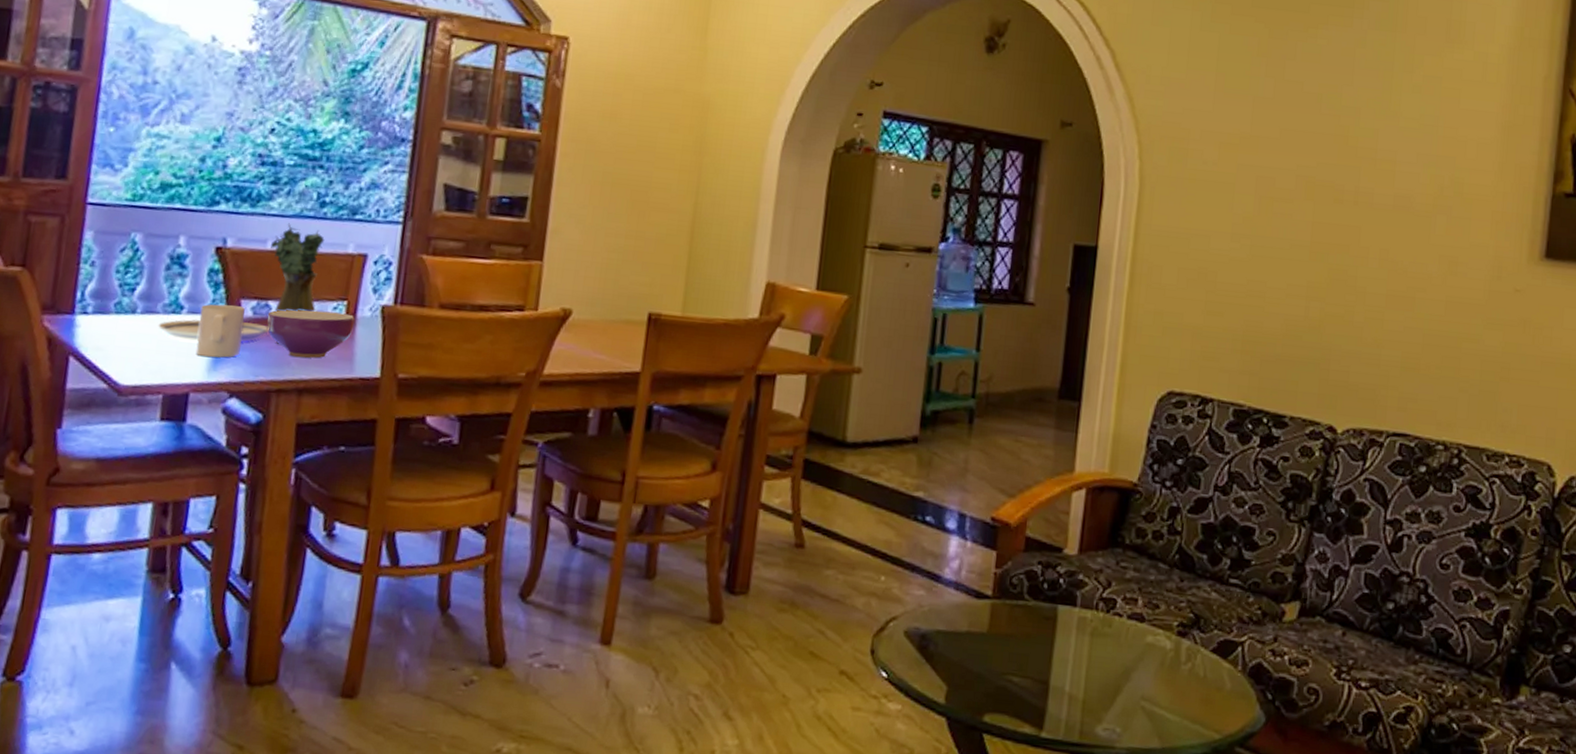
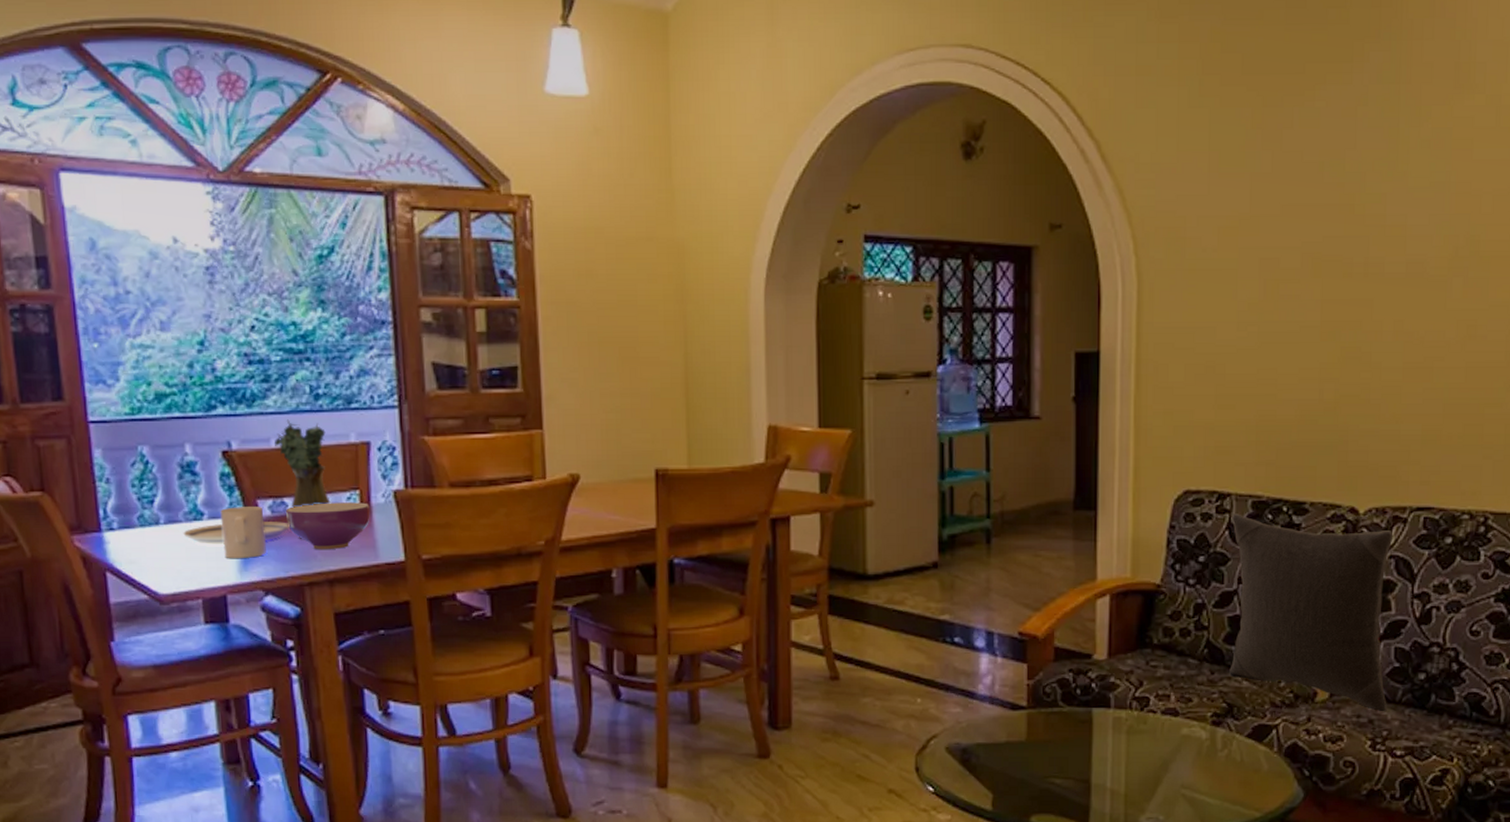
pillow: none [1199,419,1369,638] -> present [1229,513,1393,711]

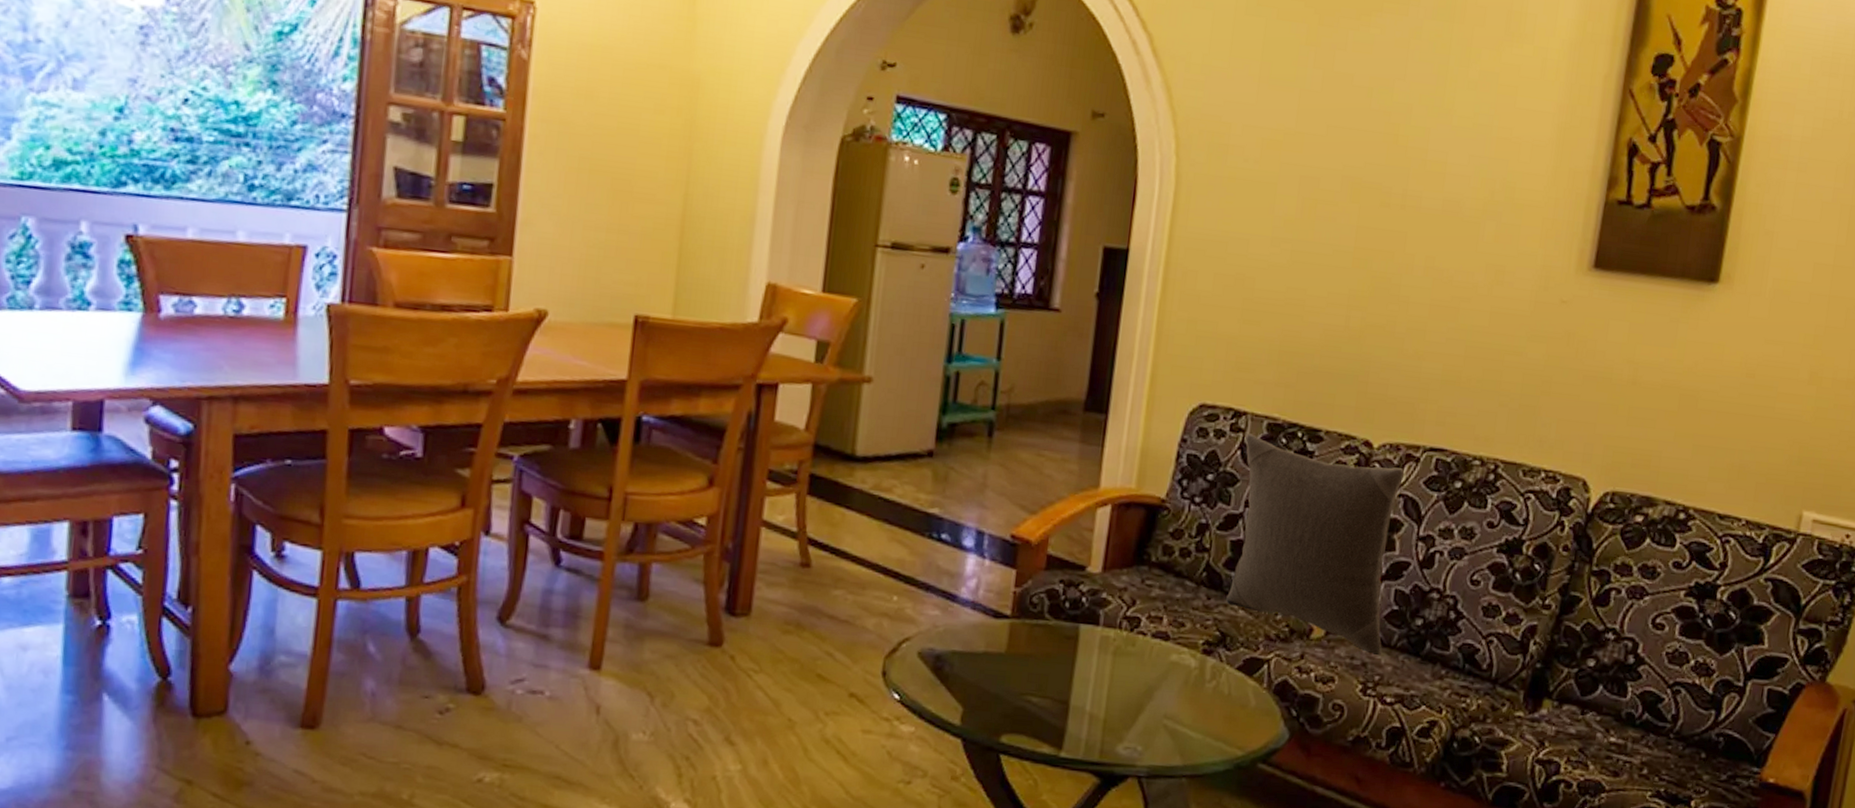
plate: present [183,522,290,546] -> none [61,316,195,343]
cup: present [220,507,268,558] -> none [109,300,166,361]
vase: present [275,419,331,539] -> none [192,208,256,346]
bowl: present [285,502,370,550] -> none [192,307,296,362]

